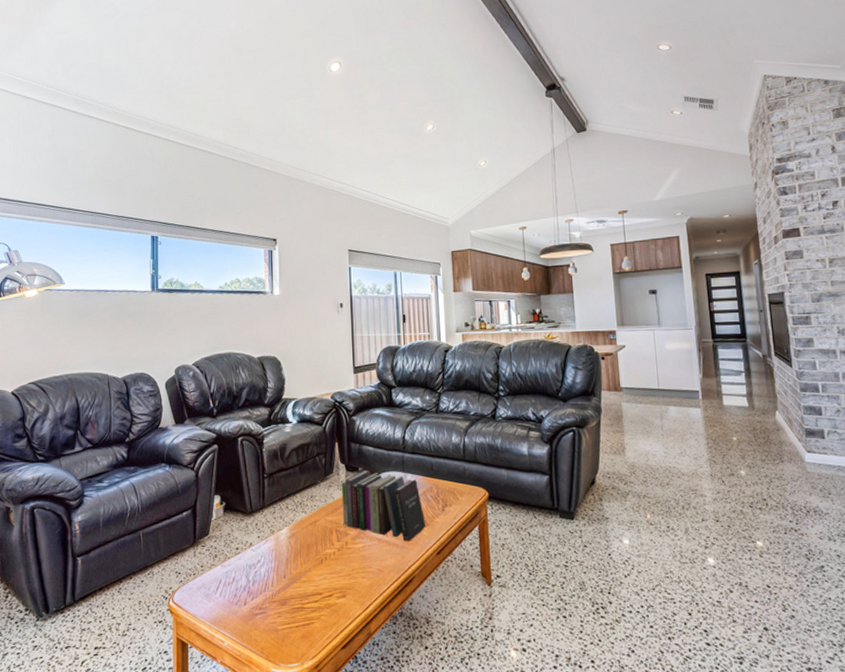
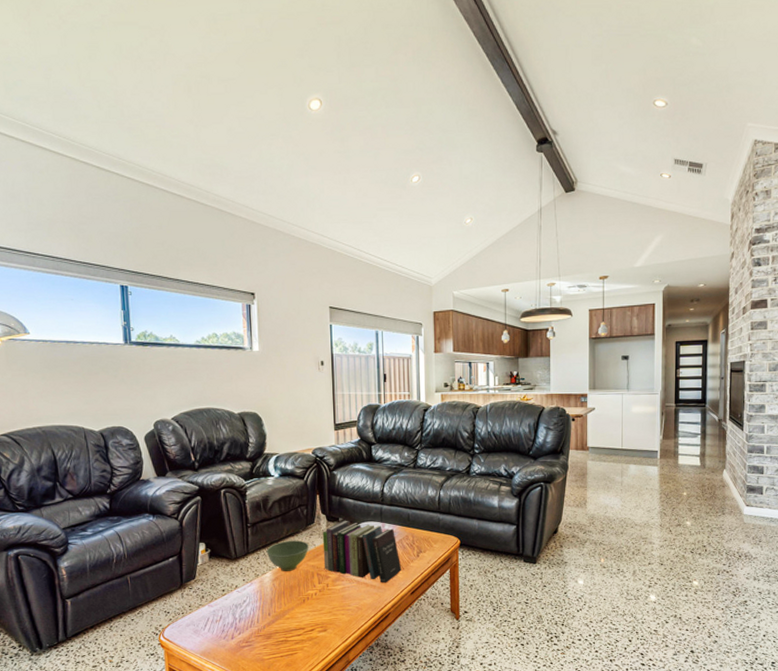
bowl: none [282,493,327,528] -> present [266,540,309,572]

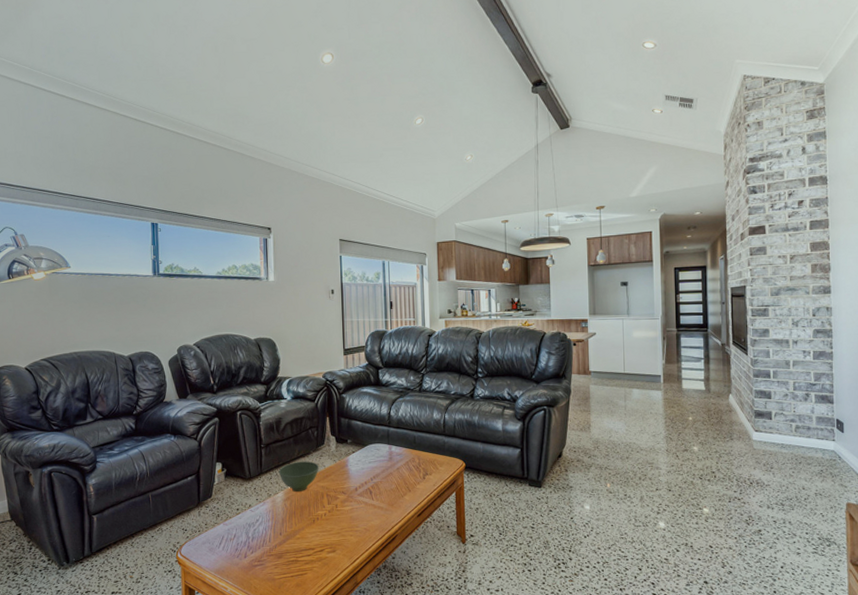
books: present [322,520,402,583] -> none [332,442,409,505]

